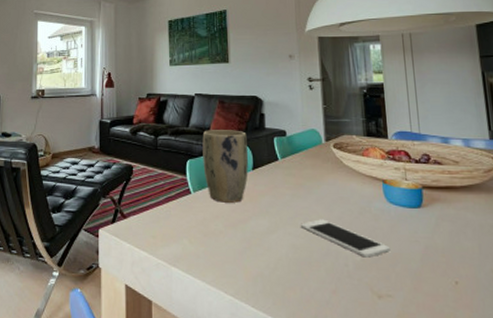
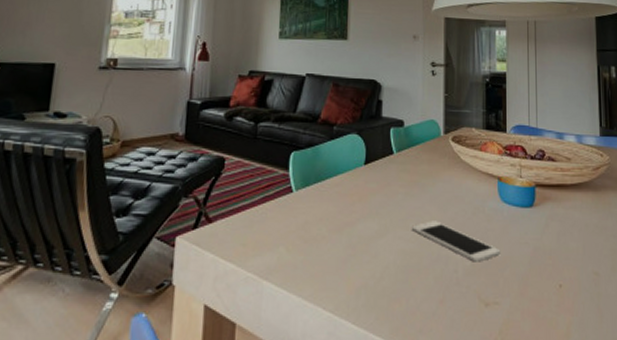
plant pot: present [202,130,248,203] -> none [309,117,361,203]

